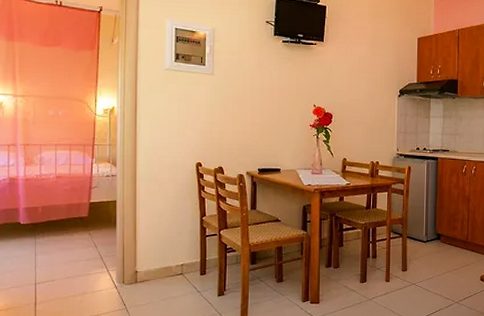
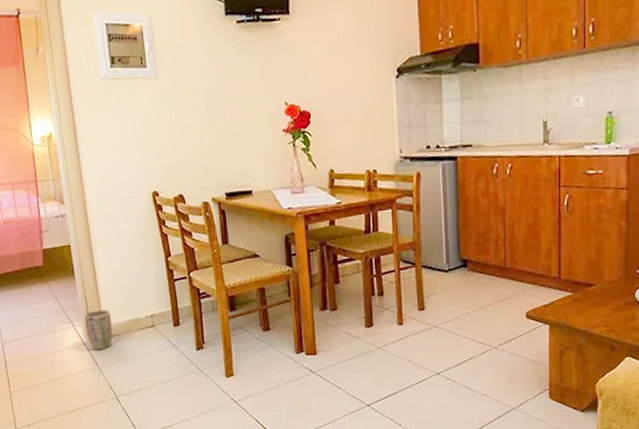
plant pot: none [119,258,145,293] -> present [84,310,113,350]

